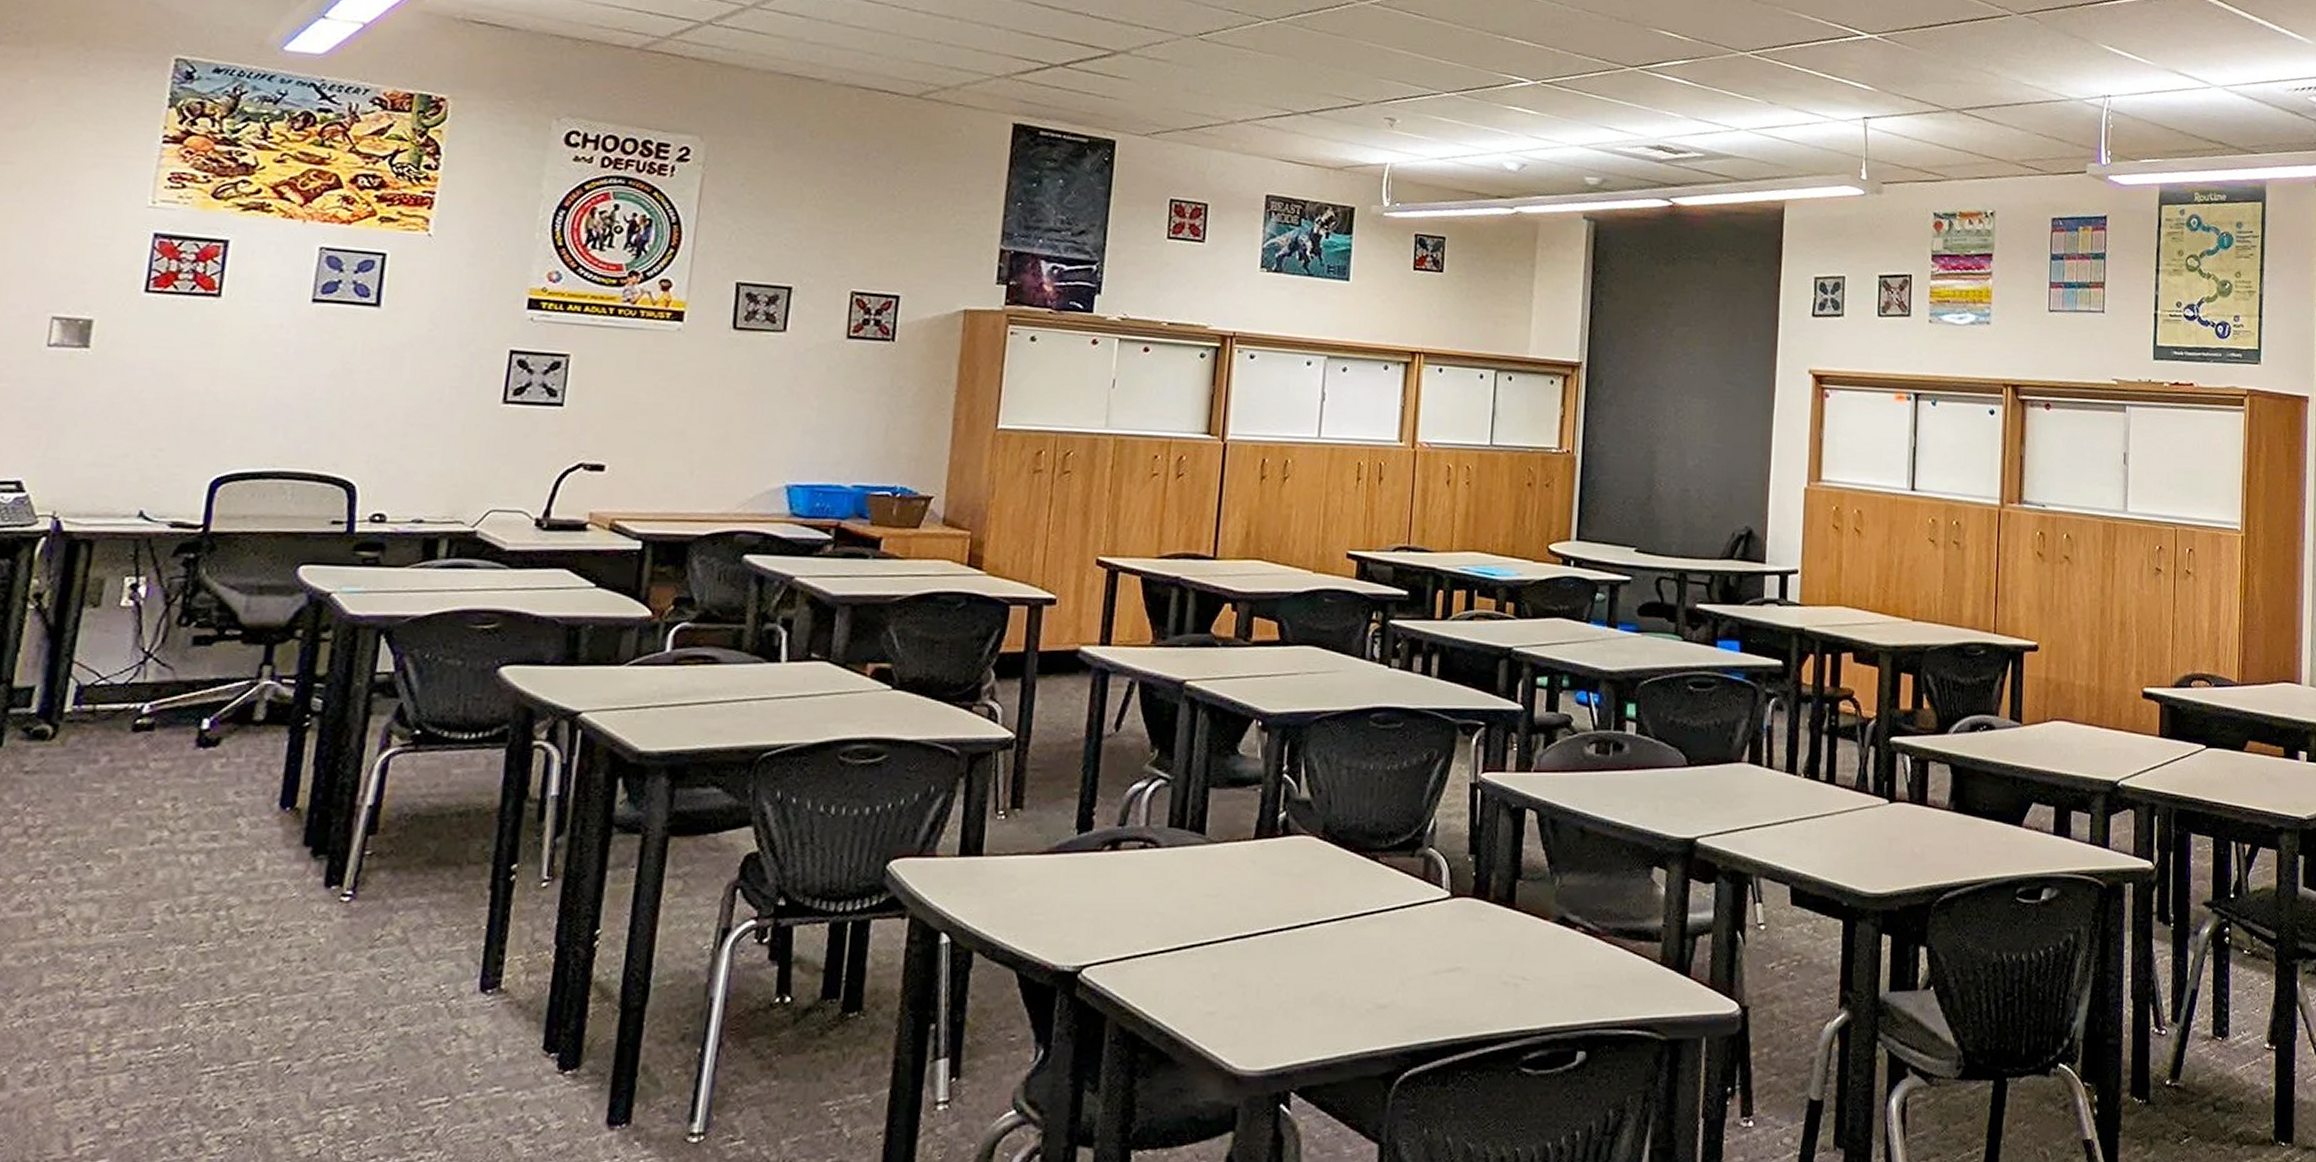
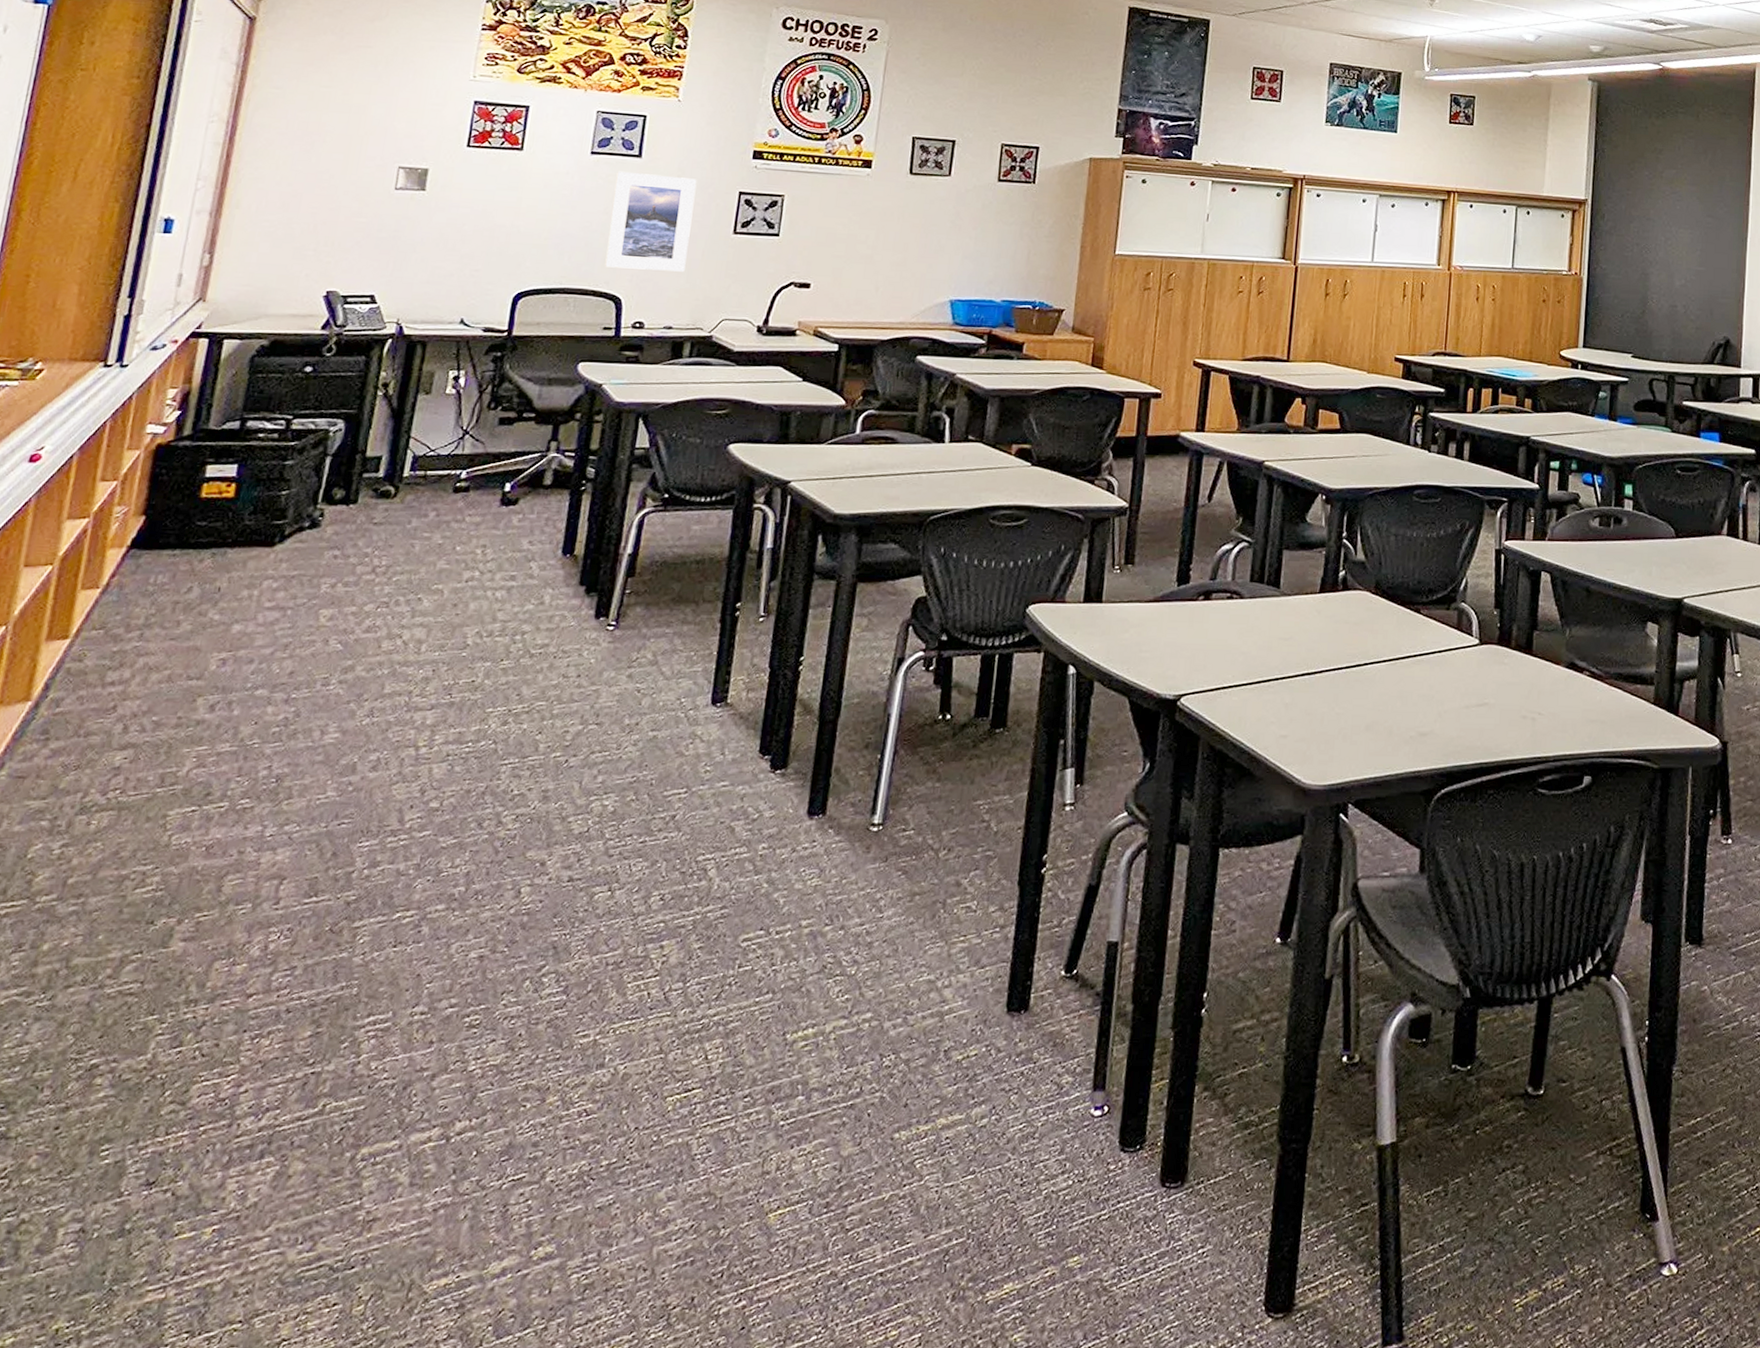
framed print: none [332,323,454,451] -> present [605,171,697,272]

